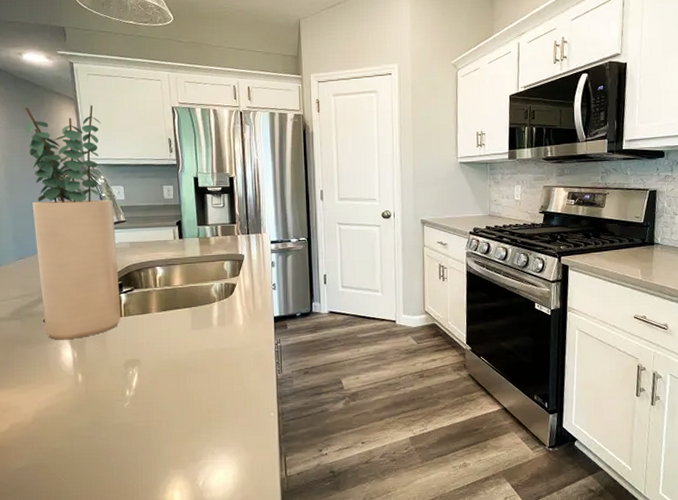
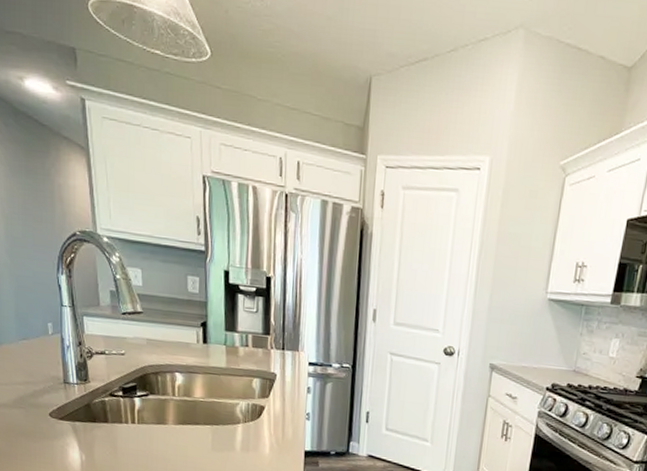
vase: present [25,105,122,340] -> none [27,151,135,440]

